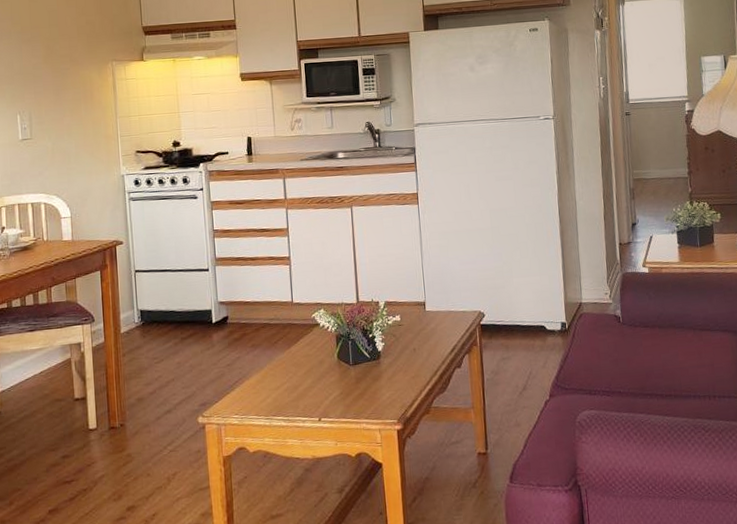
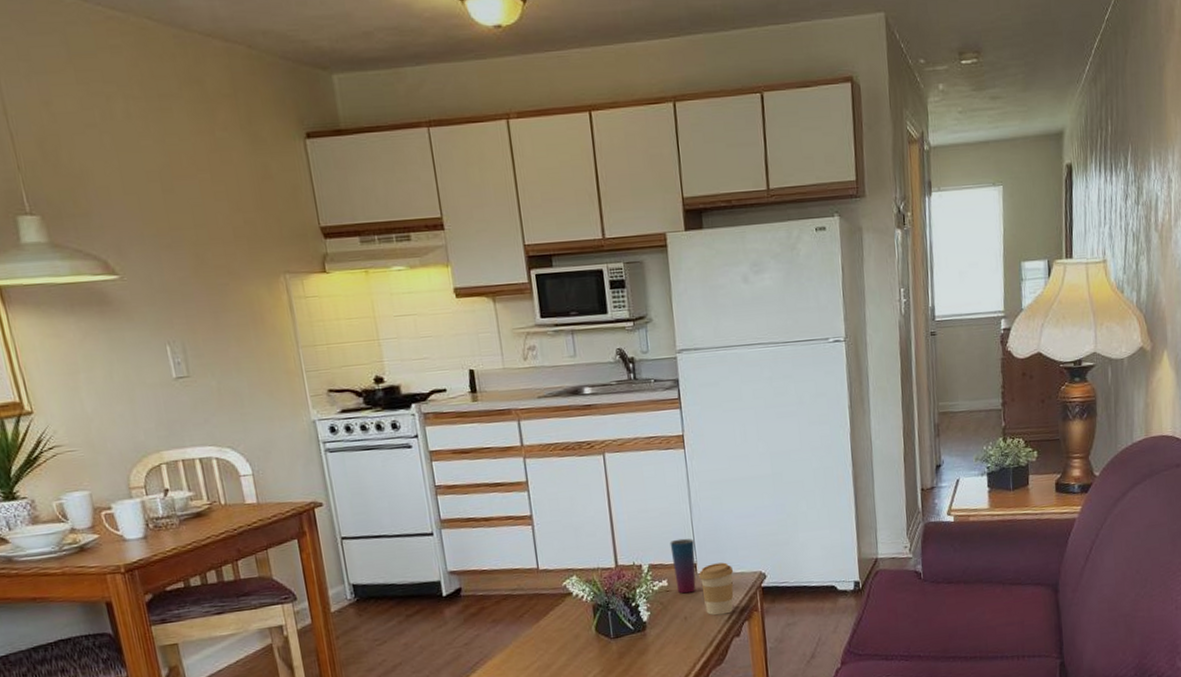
cup: none [403,280,425,328] -> present [670,538,696,594]
coffee cup: none [427,302,457,348] -> present [698,562,734,616]

